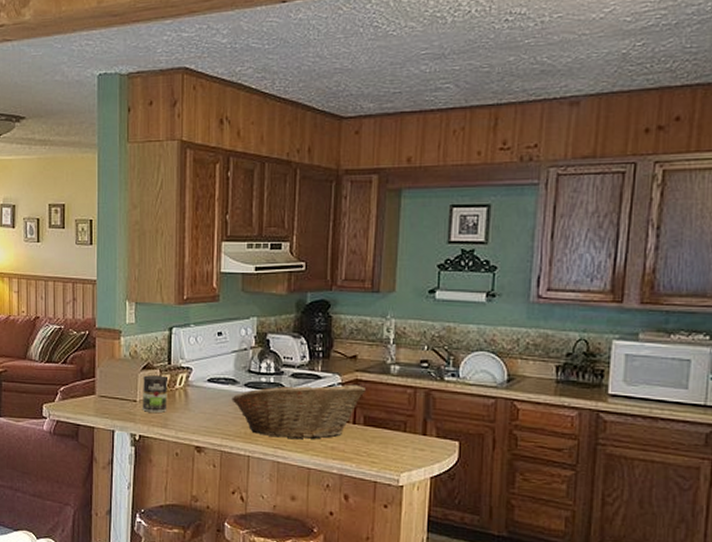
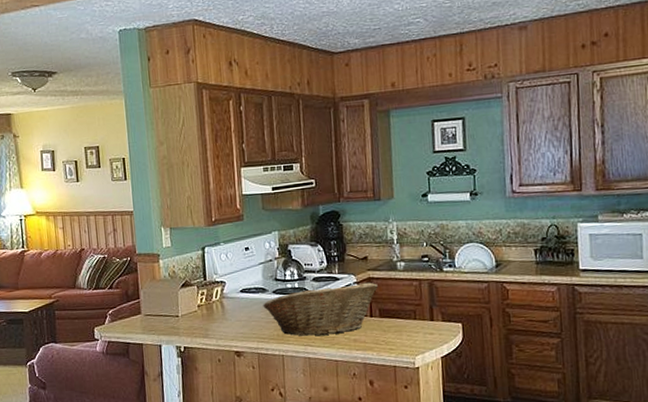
coffee can: present [142,375,167,413] -> none [182,291,207,325]

